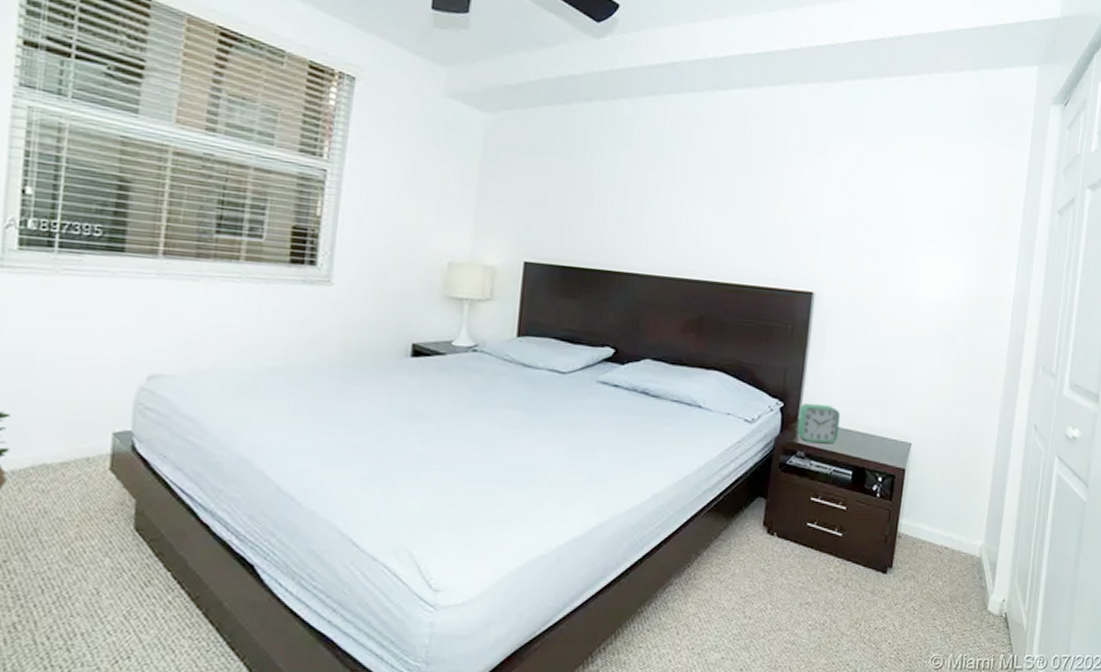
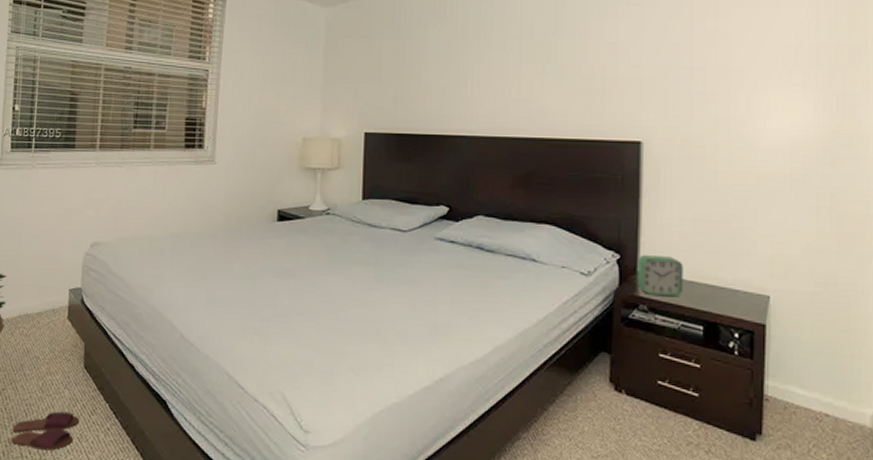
slippers: none [17,584,127,633] -> present [11,411,80,450]

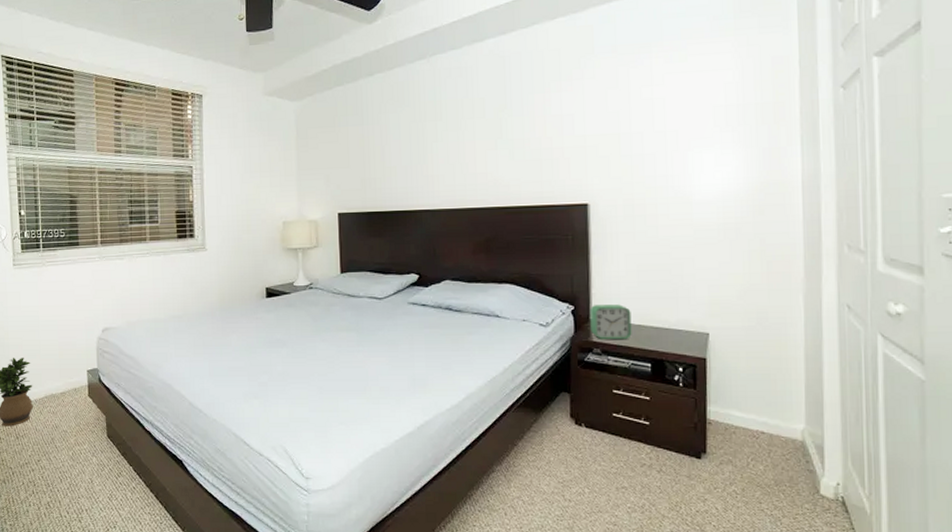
slippers: present [11,411,80,450] -> none [50,476,108,510]

